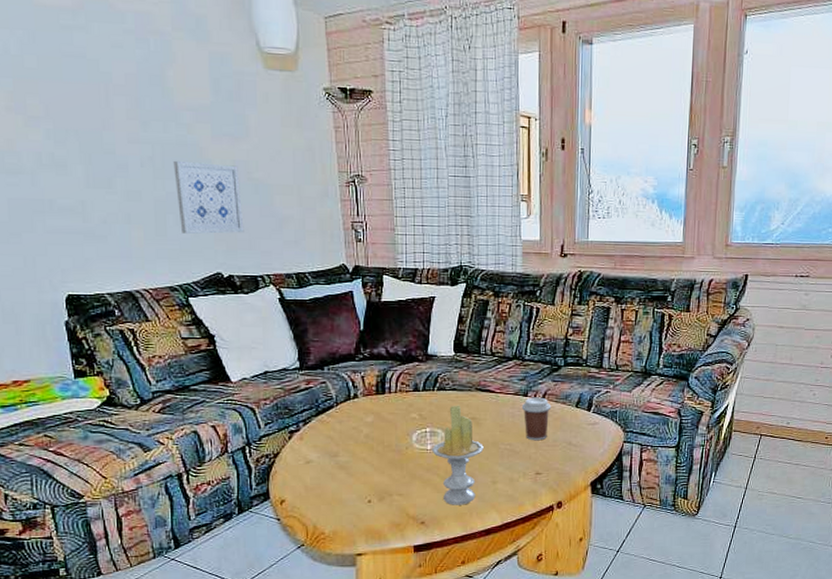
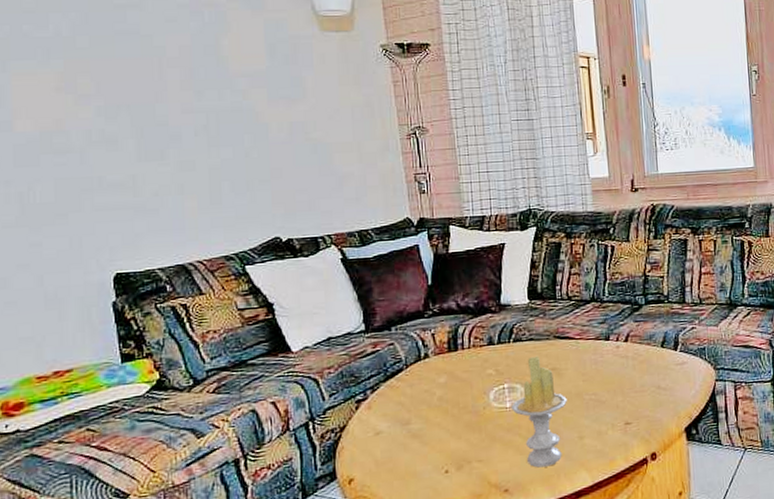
wall art: present [173,160,244,234] -> none [228,126,303,200]
coffee cup: present [521,397,552,441] -> none [604,340,636,388]

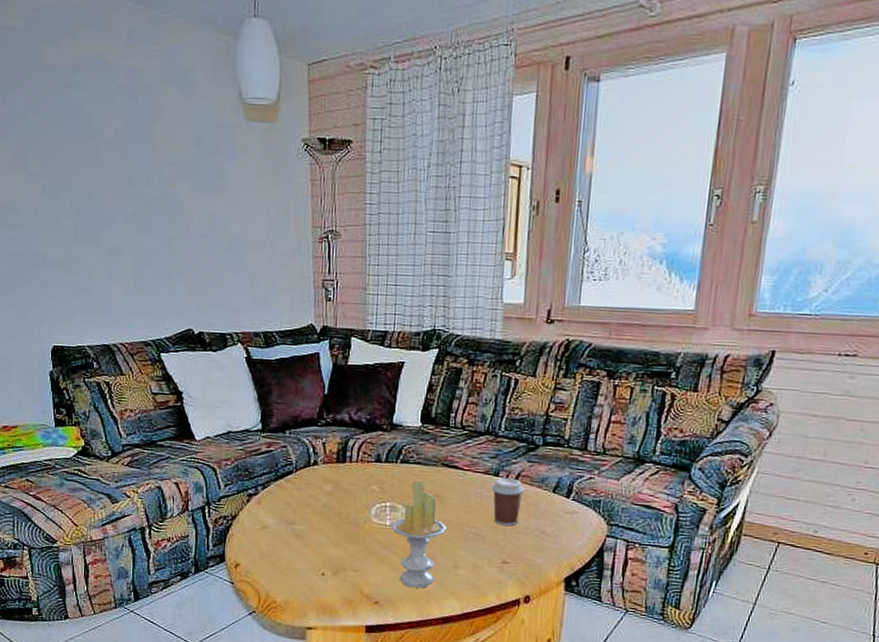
coffee cup: none [604,340,636,388] -> present [491,477,525,527]

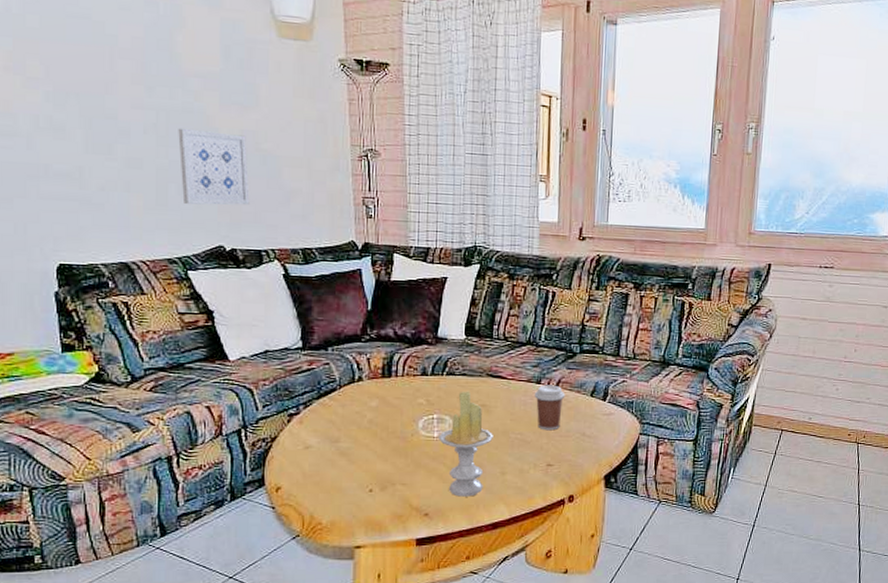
wall art: none [154,215,217,290] -> present [178,128,250,206]

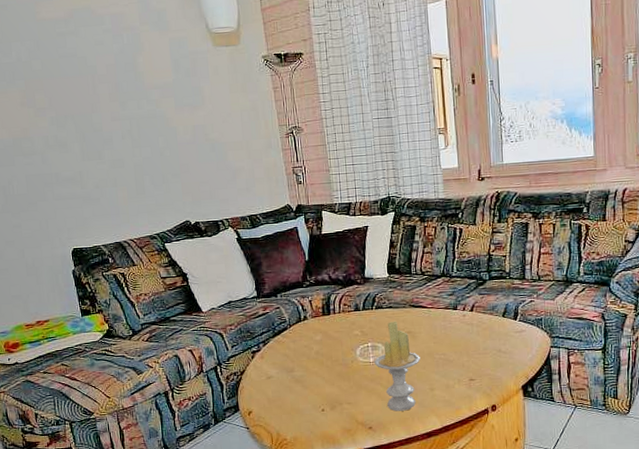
wall art: present [178,128,250,206] -> none [147,130,205,190]
coffee cup: present [534,385,565,431] -> none [452,309,480,350]

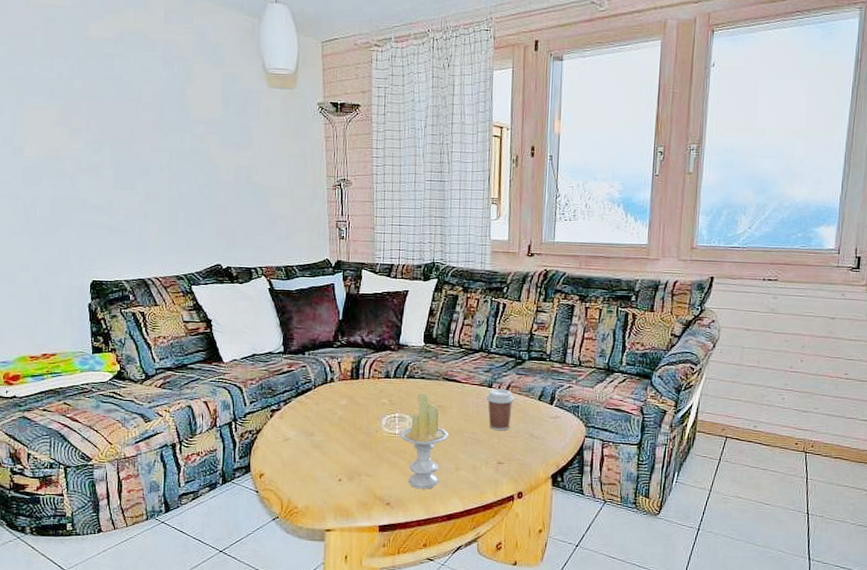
coffee cup: none [452,309,480,350] -> present [486,388,515,431]

